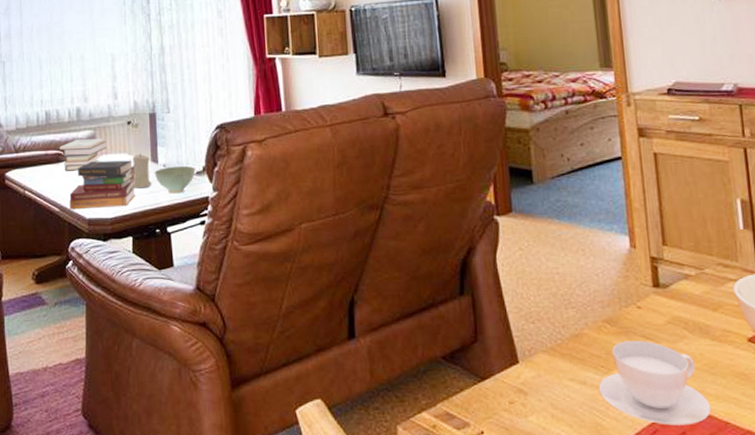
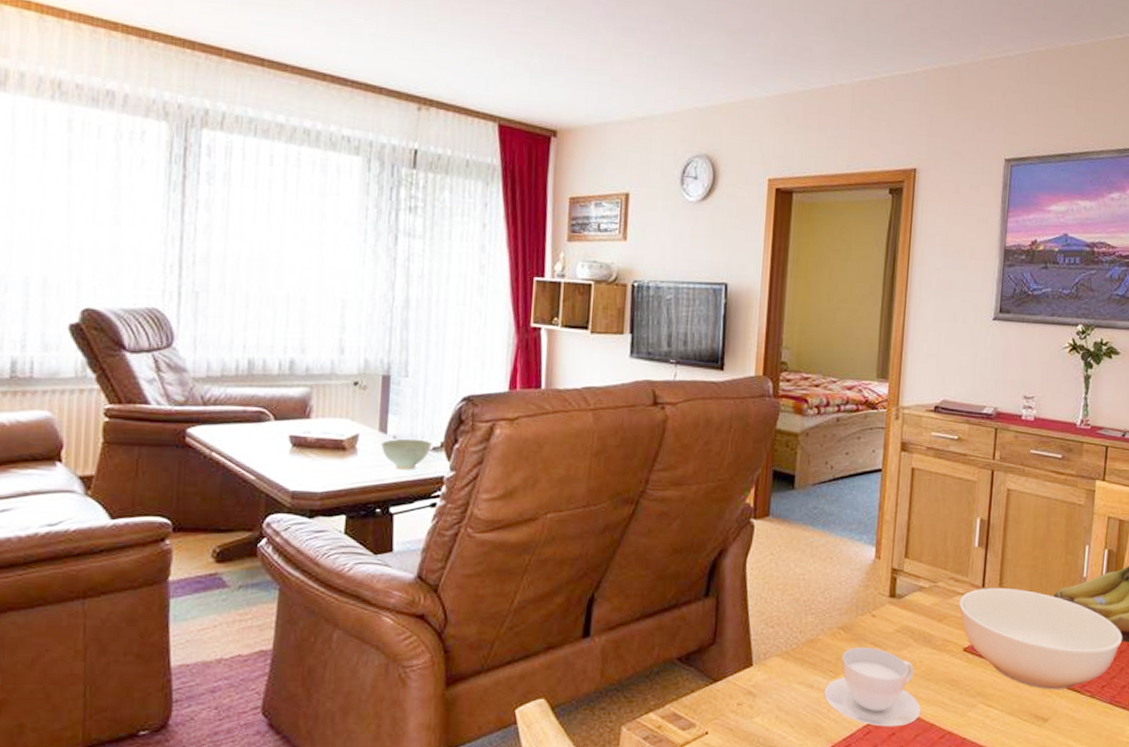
books: present [59,139,107,171] -> none [262,397,325,434]
books: present [69,160,135,210] -> none [269,424,356,481]
candle: present [130,153,152,189] -> none [349,420,377,461]

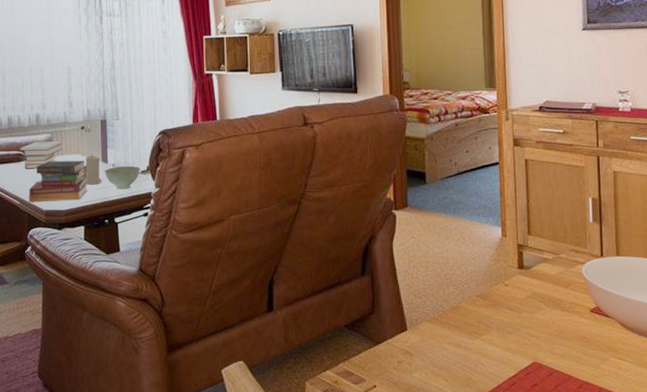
books: none [262,397,325,434] -> present [20,141,63,169]
books: none [269,424,356,481] -> present [29,160,87,203]
candle: none [349,420,377,461] -> present [83,154,102,185]
teacup: present [824,647,921,727] -> none [470,312,558,379]

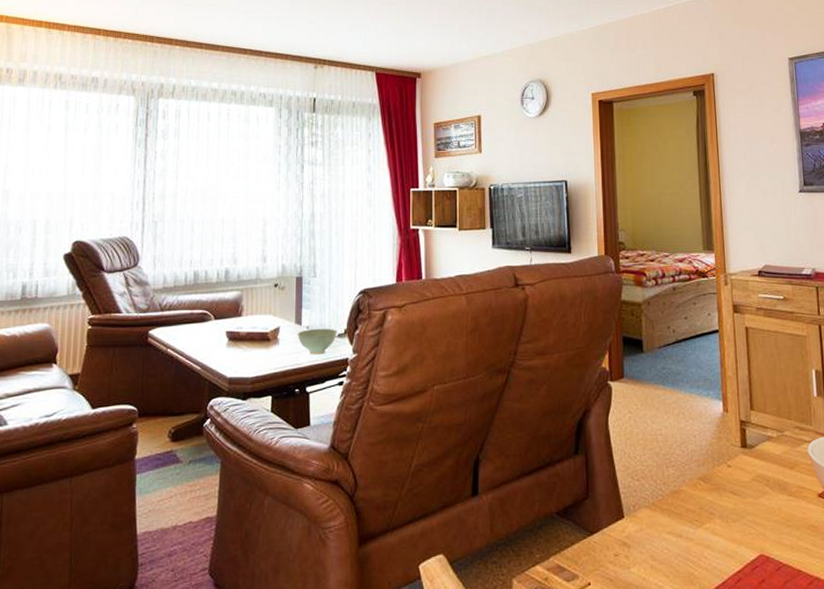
books: present [20,141,63,169] -> none [205,300,253,331]
books: present [29,160,87,203] -> none [211,321,278,369]
candle: present [83,154,102,185] -> none [273,315,294,349]

